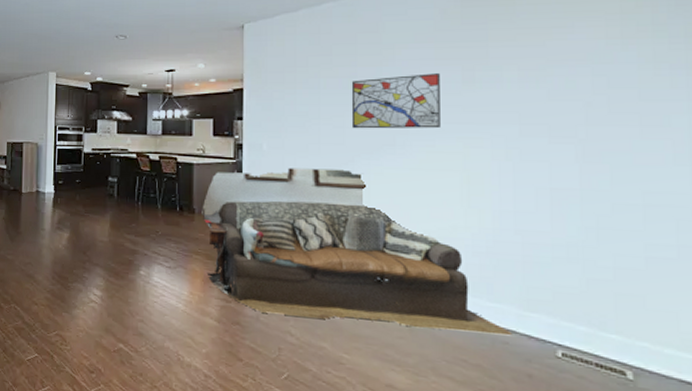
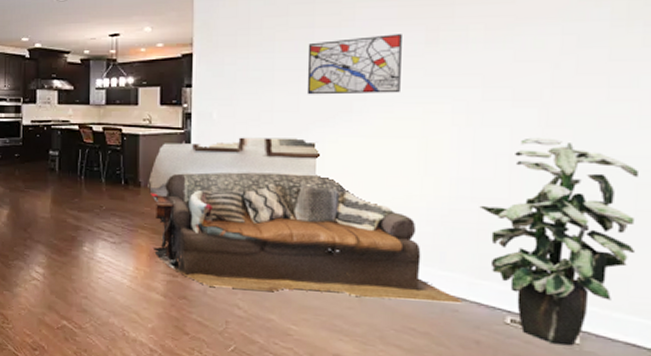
indoor plant: none [523,172,682,383] -> present [479,137,638,346]

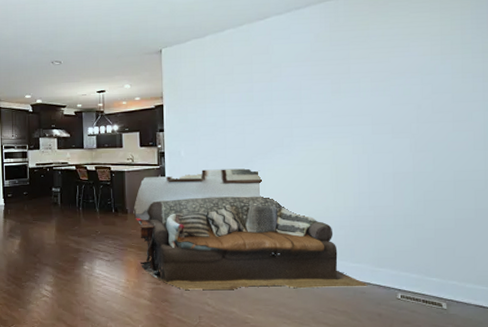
wall art: present [306,34,402,95] -> none [249,86,316,135]
indoor plant: present [479,137,638,346] -> none [375,159,478,311]

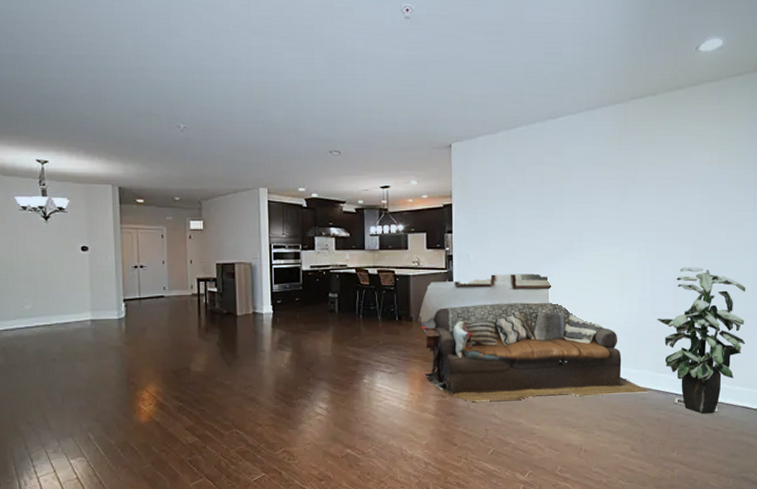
indoor plant: none [375,159,478,311] -> present [657,266,746,414]

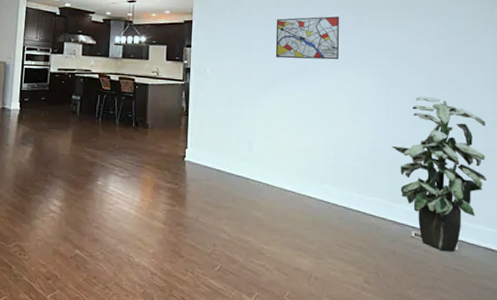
sofa: present [418,273,649,402] -> none [154,89,383,222]
wall art: none [540,190,604,238] -> present [275,16,339,60]

